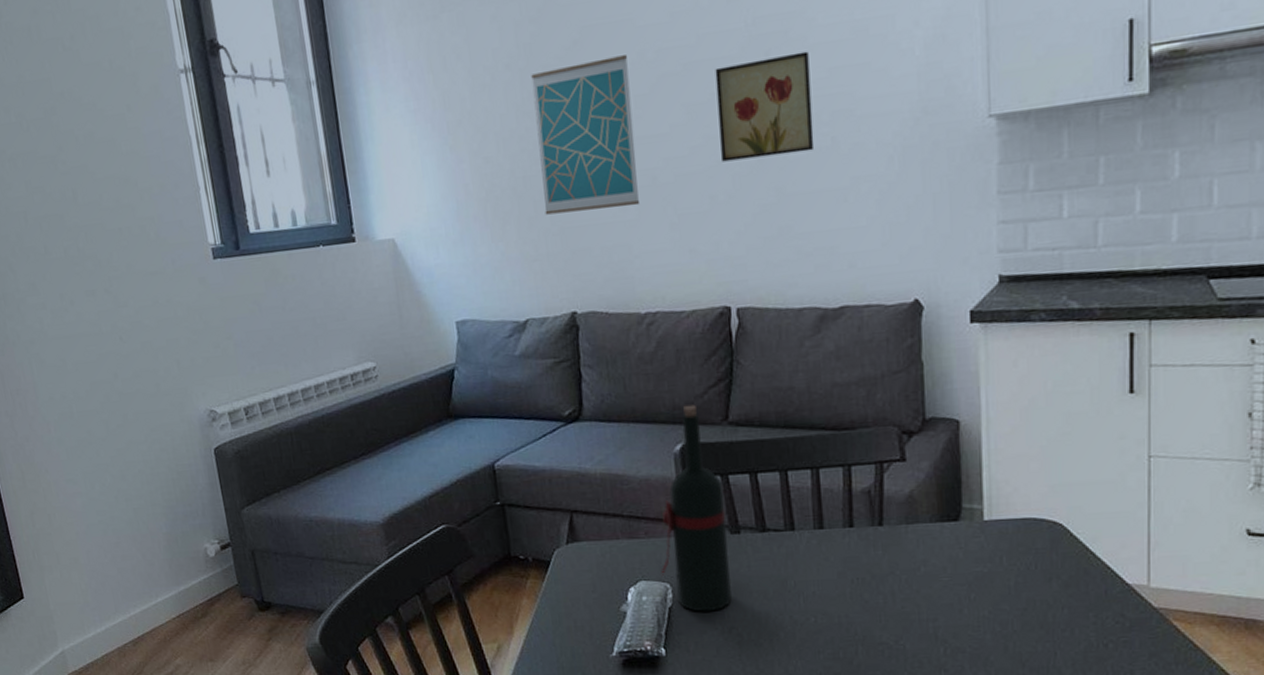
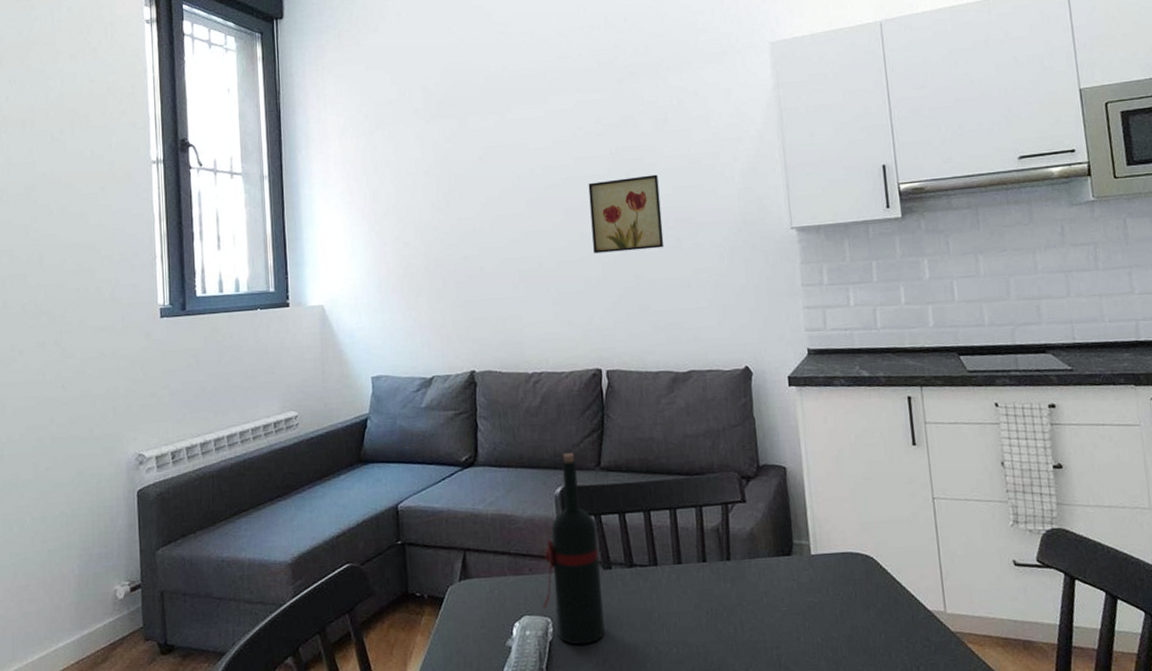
wall art: present [531,55,639,215] -> none [445,170,528,290]

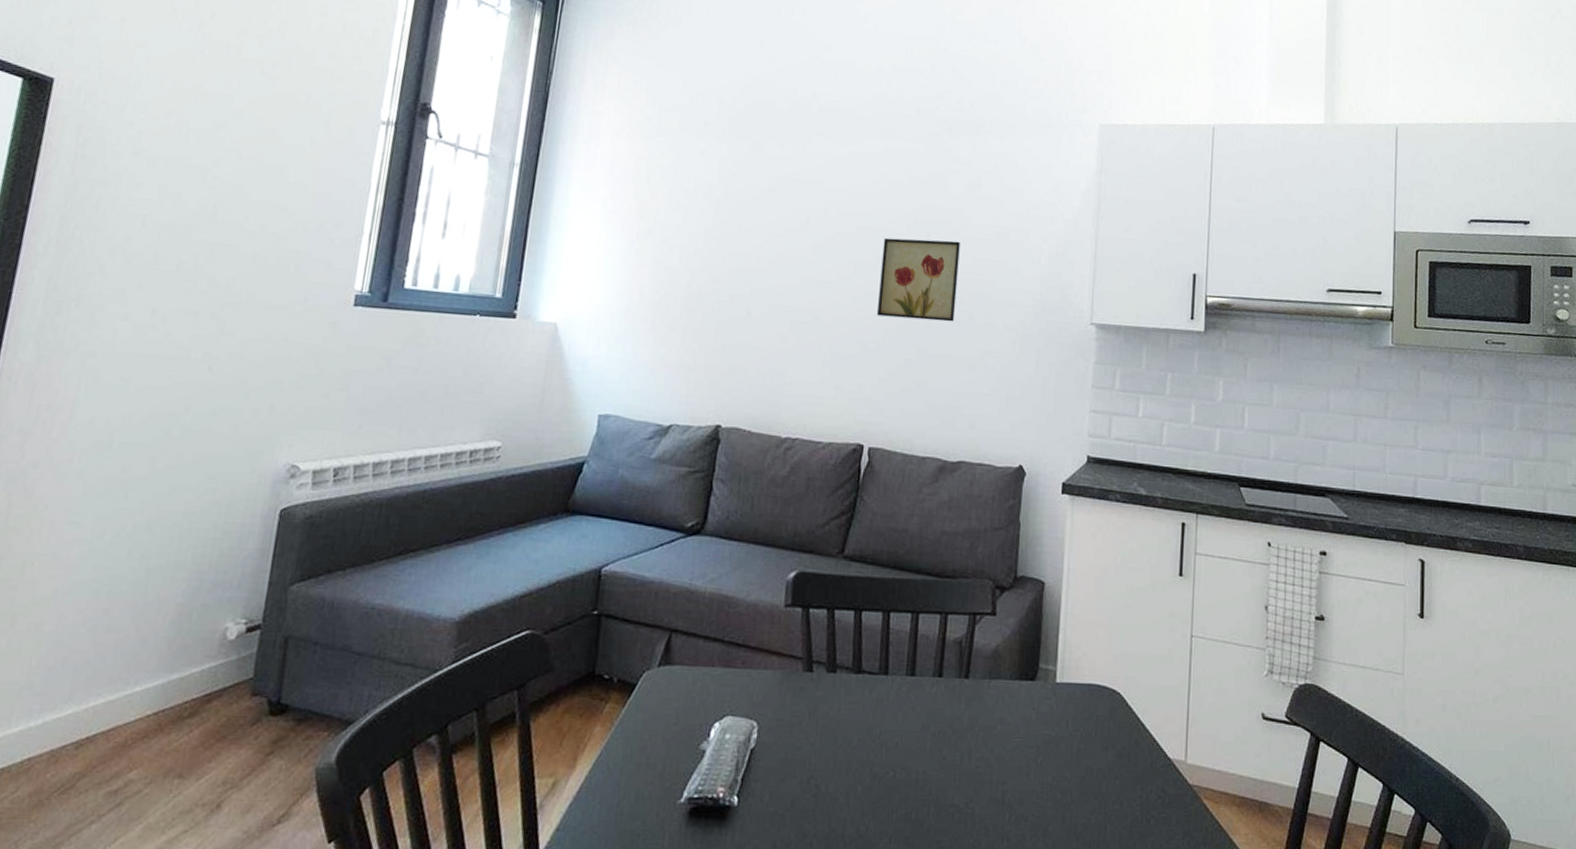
wine bottle: present [542,452,605,645] -> none [749,533,828,757]

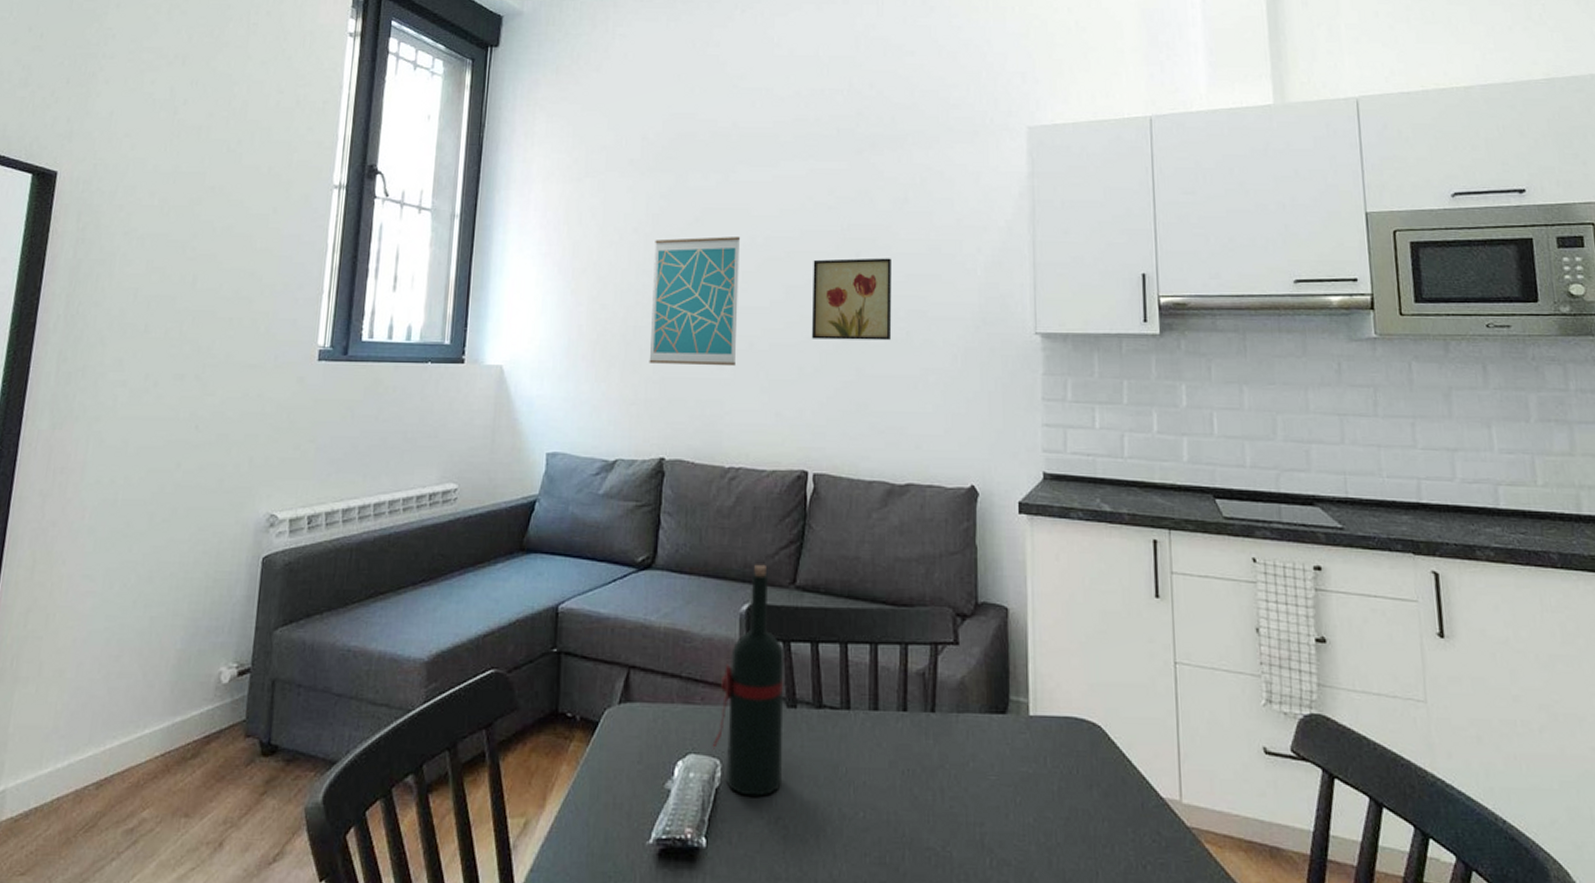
wall art: none [711,205,812,338] -> present [649,237,740,367]
wine bottle: none [749,533,828,757] -> present [712,564,785,797]

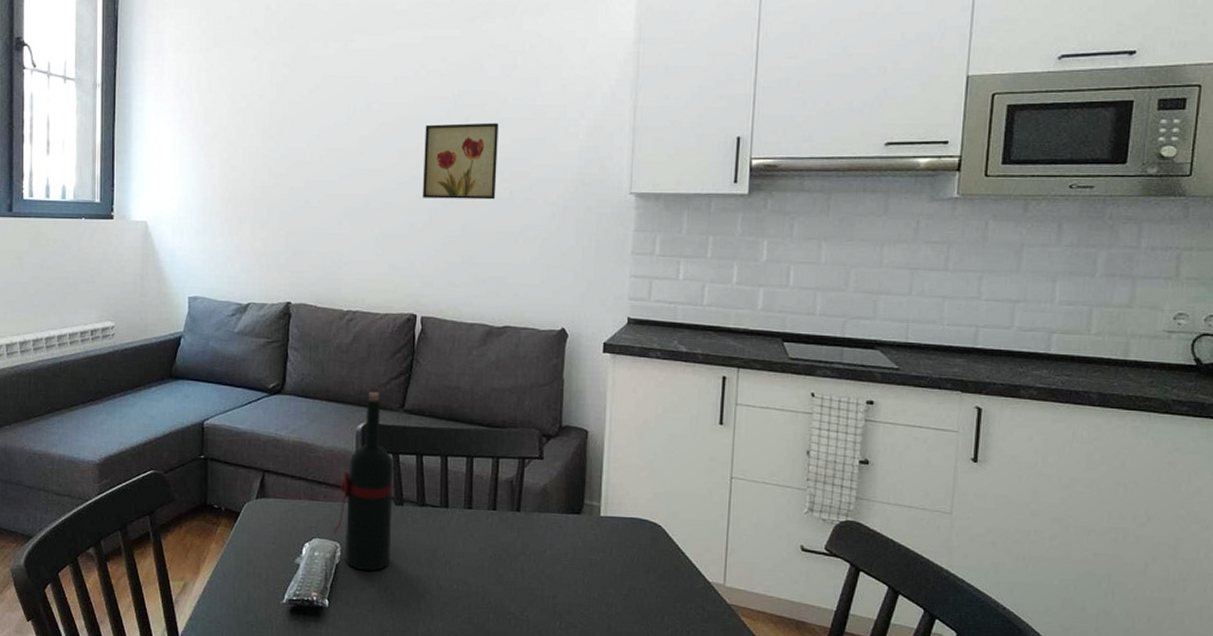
wall art: present [649,237,740,367] -> none [275,103,357,223]

